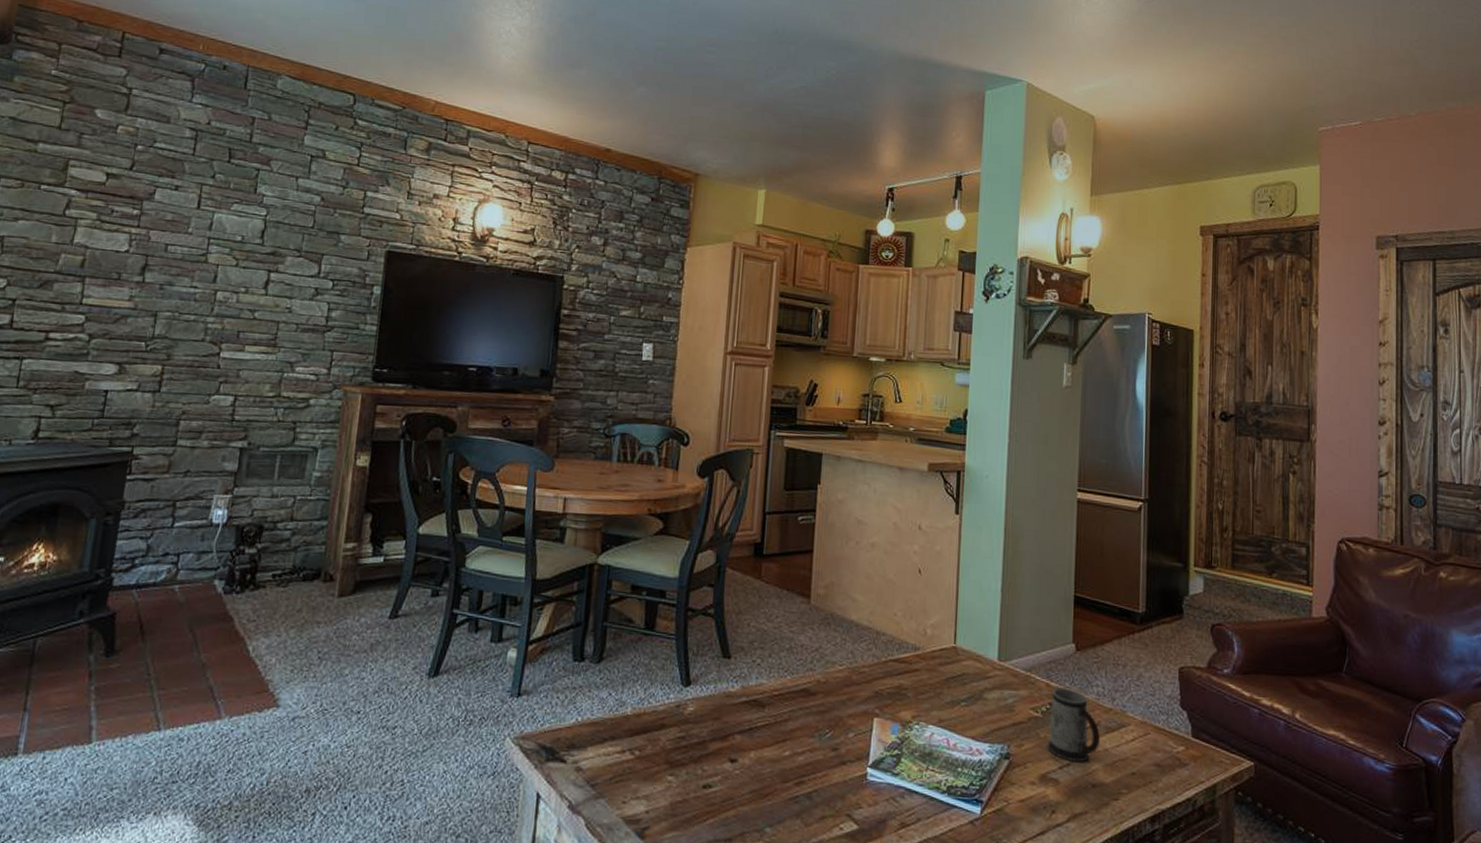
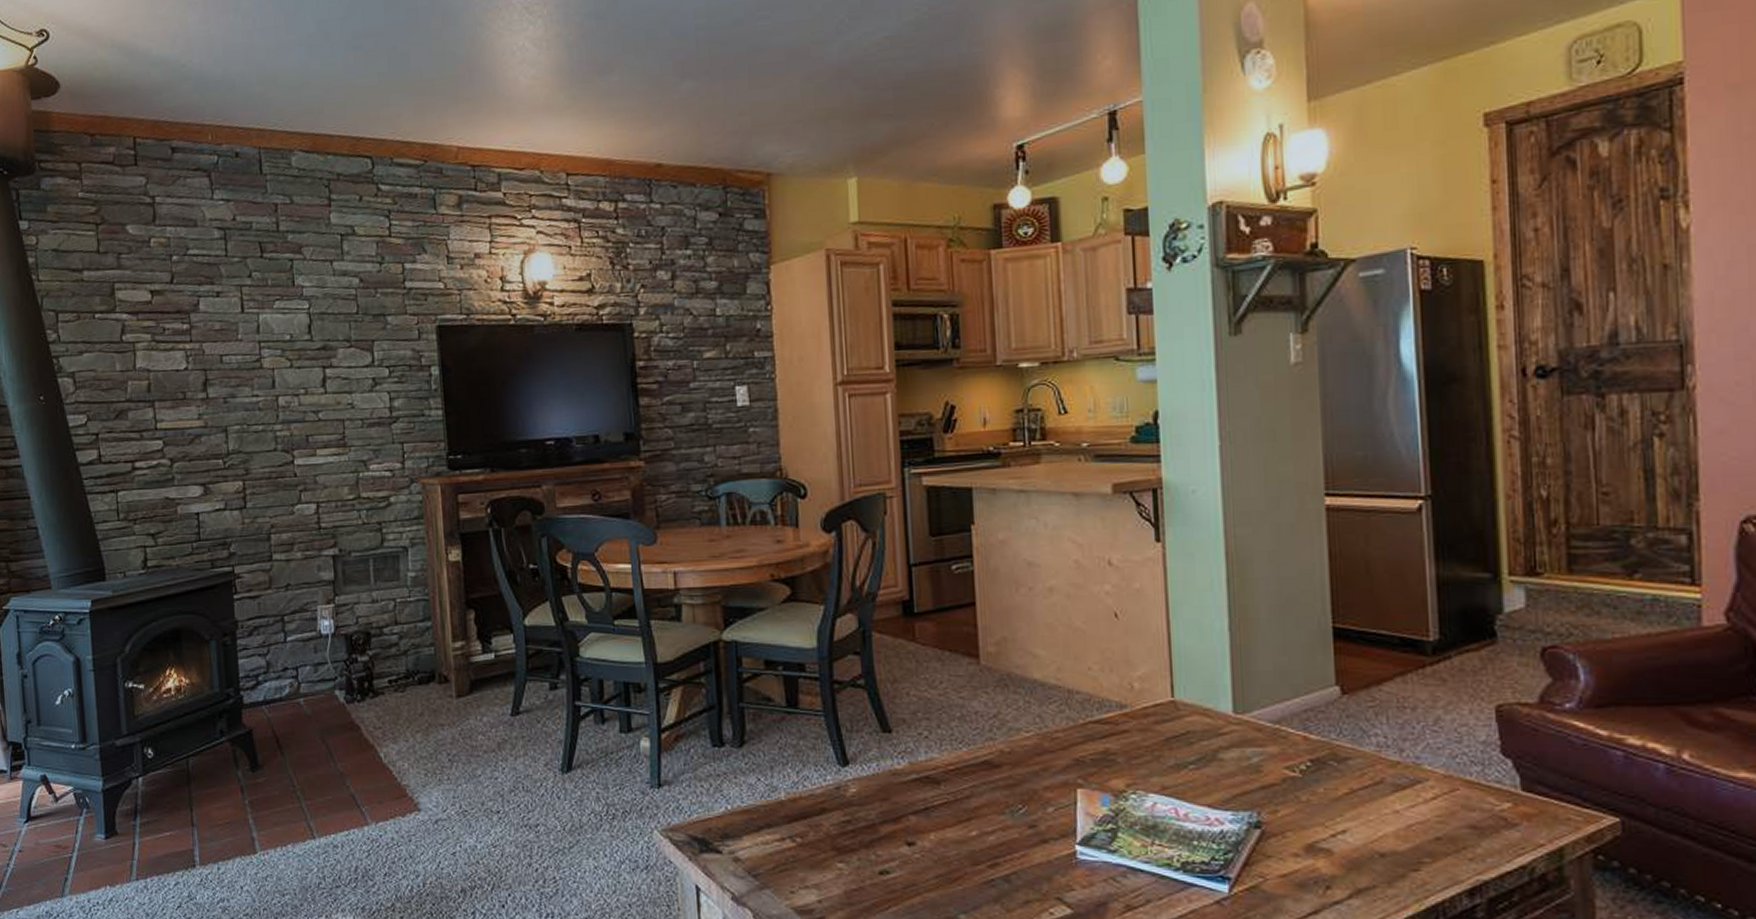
mug: present [1047,687,1100,763] -> none [1311,740,1386,829]

